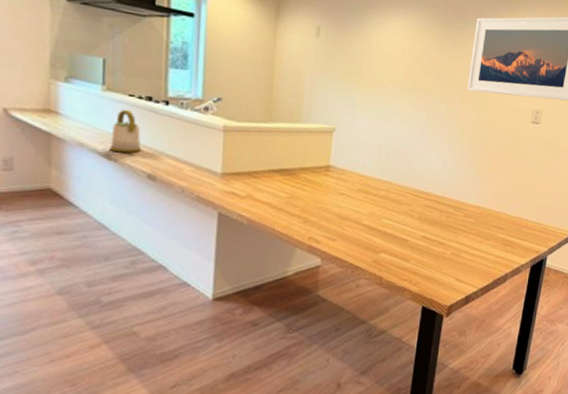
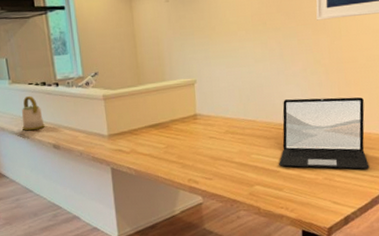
laptop: none [409,166,500,249] -> present [279,97,370,169]

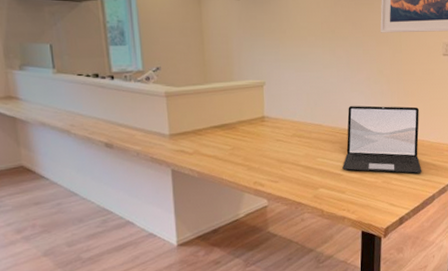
kettle: present [21,96,46,131] -> none [67,88,97,127]

